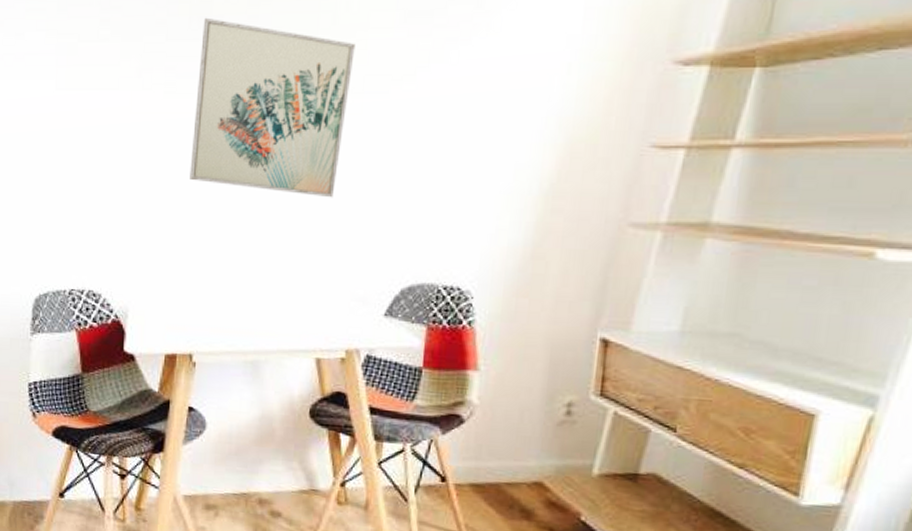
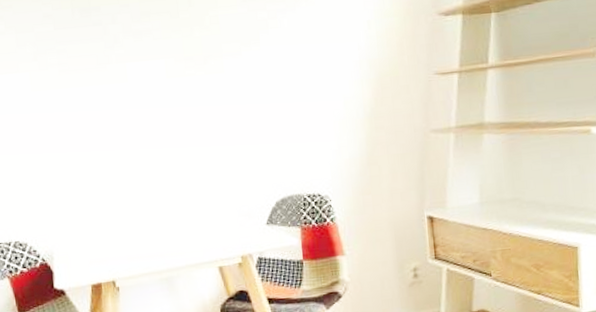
wall art: present [190,17,355,198] -> none [84,9,212,139]

